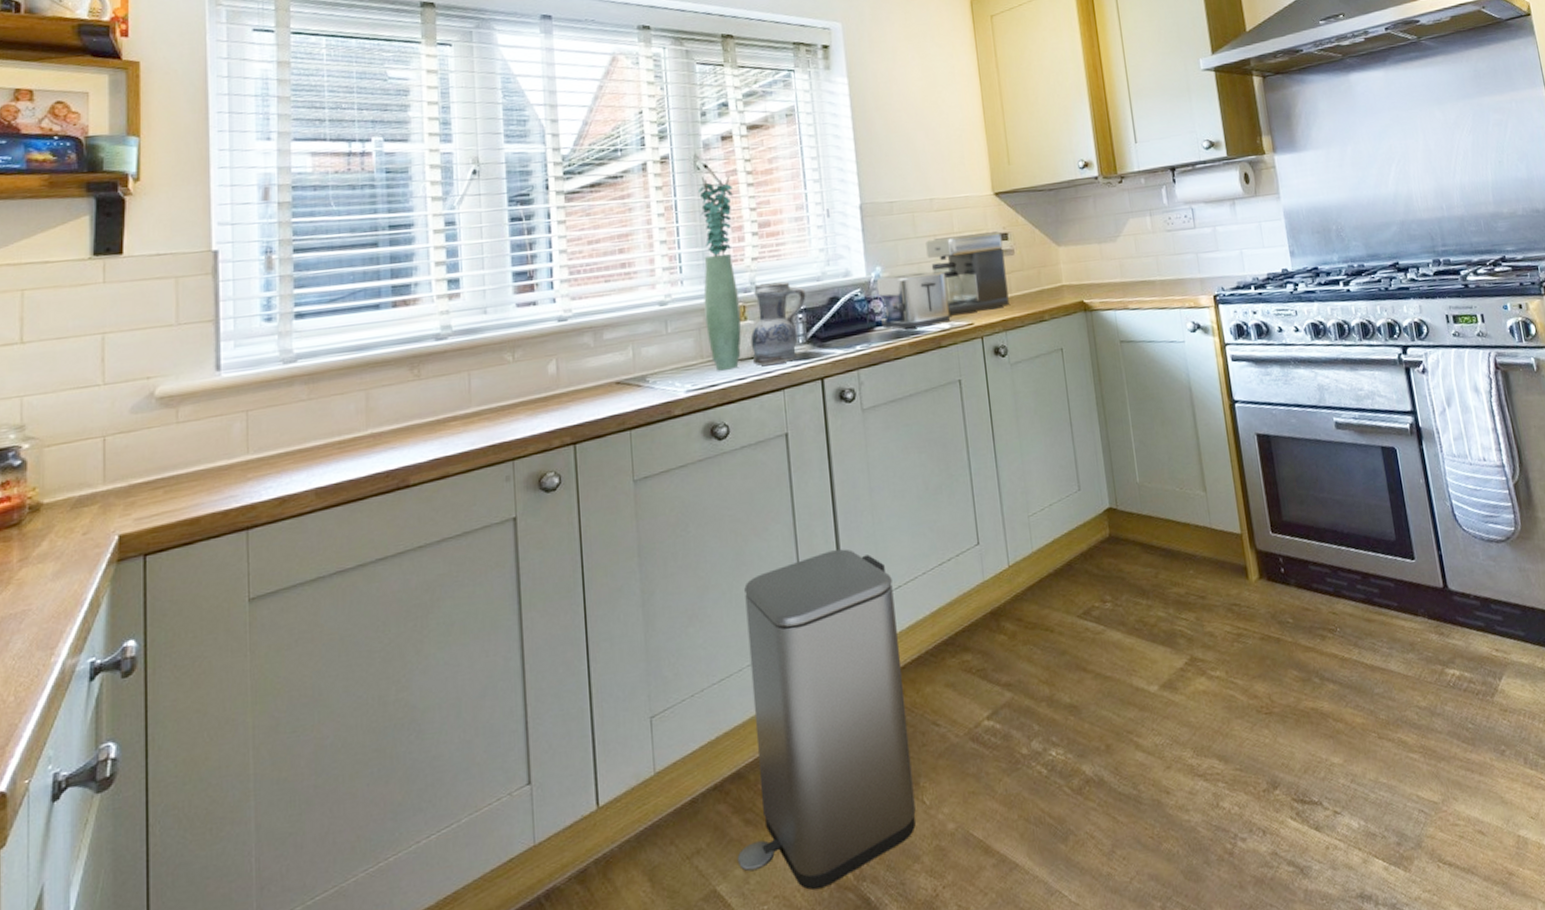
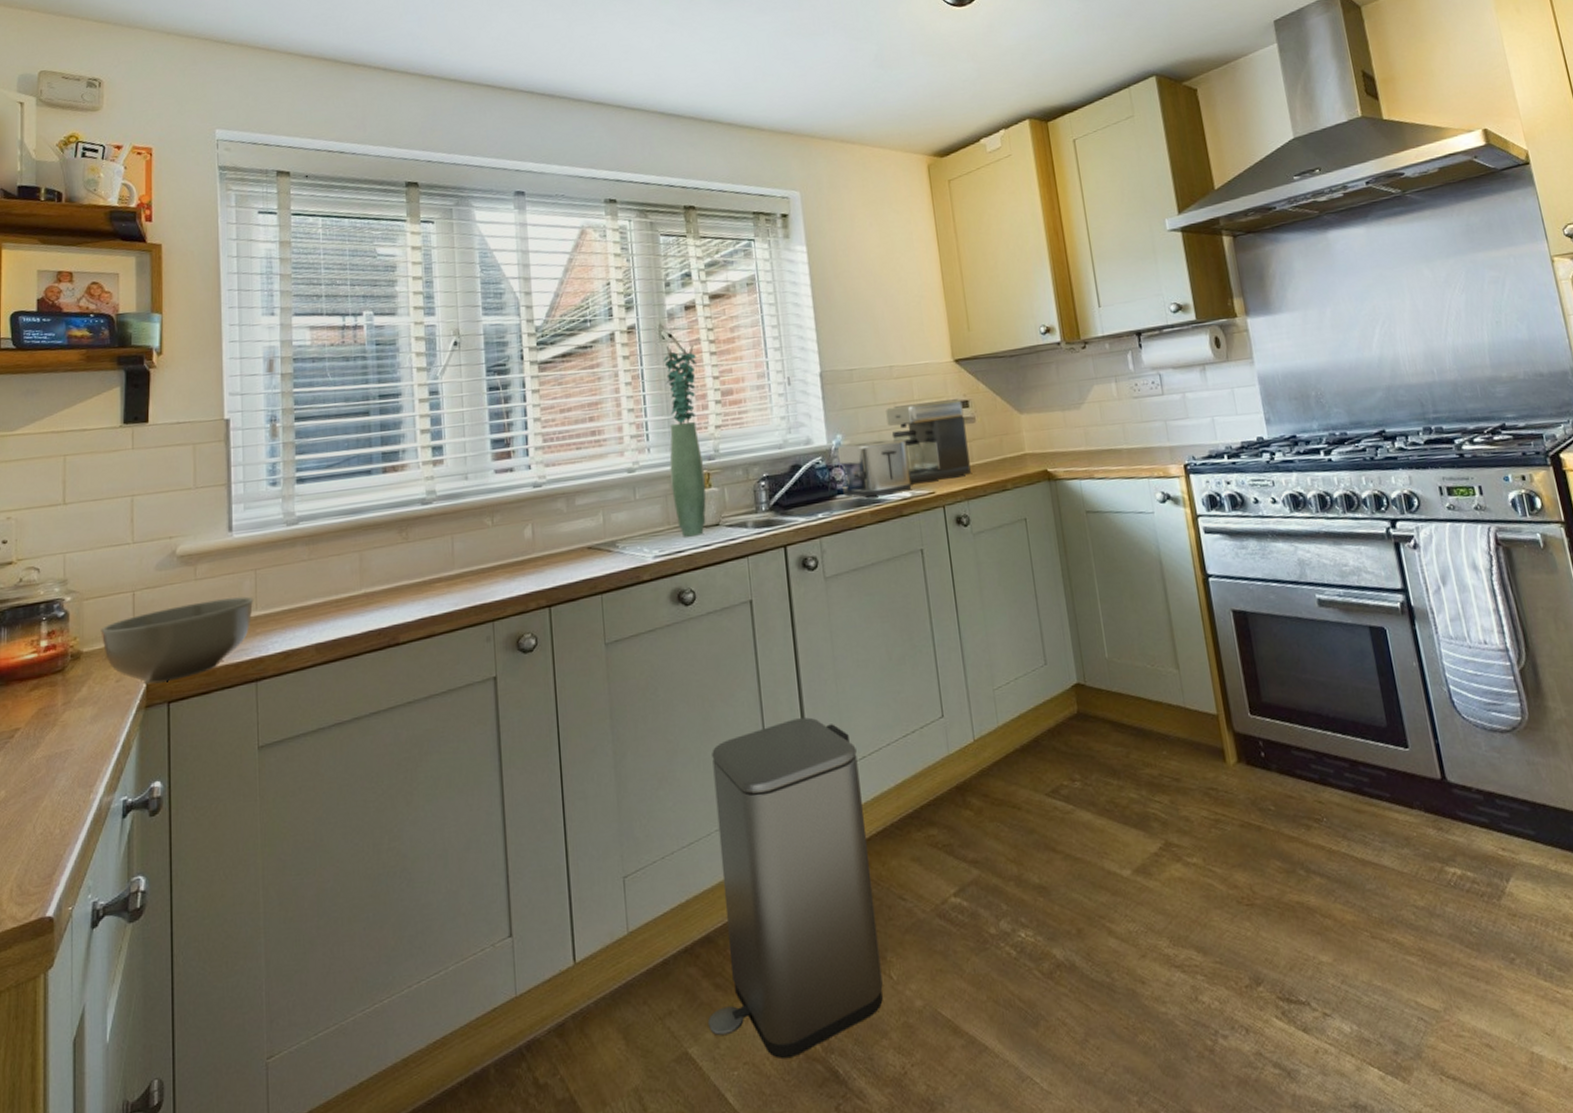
bowl: none [64,439,245,537] -> present [100,596,254,685]
ceramic jug: present [750,281,806,367] -> none [715,449,769,534]

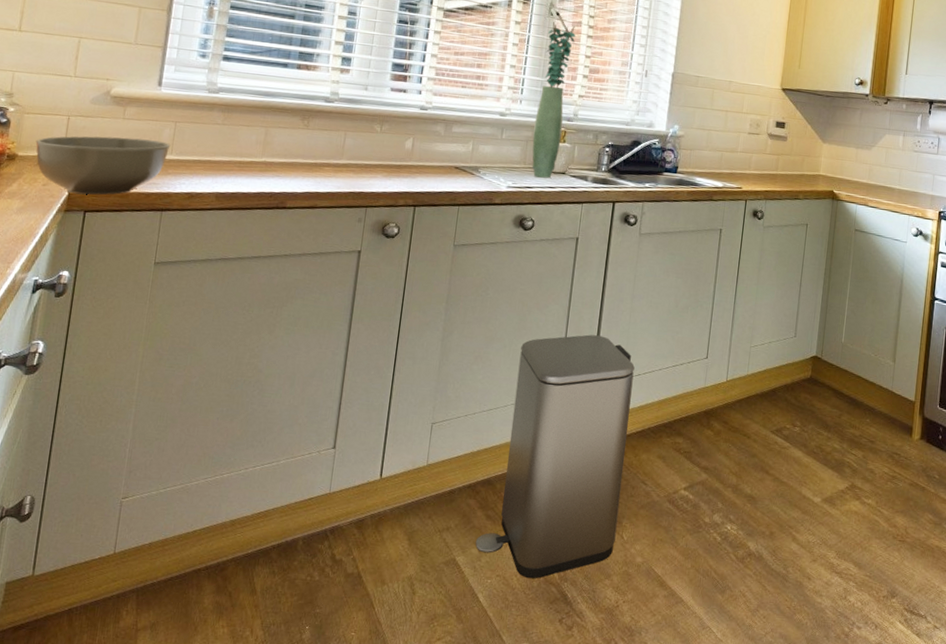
toaster: present [837,439,912,498] -> none [669,134,729,182]
coffee maker: present [886,399,971,485] -> none [717,113,780,181]

